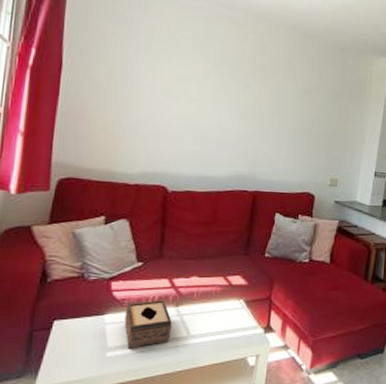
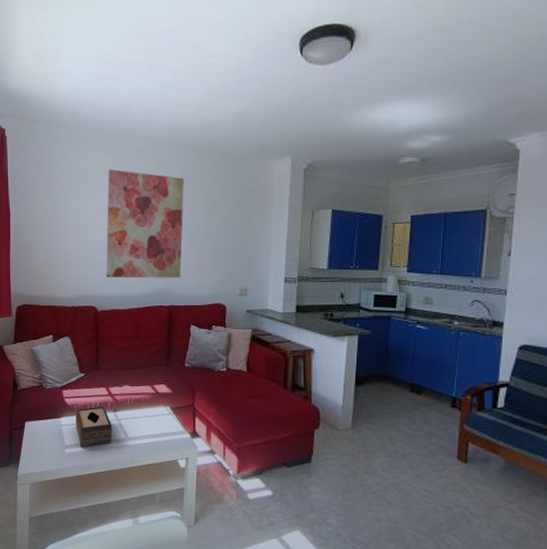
wall art: none [183,37,283,163] -> present [106,169,184,278]

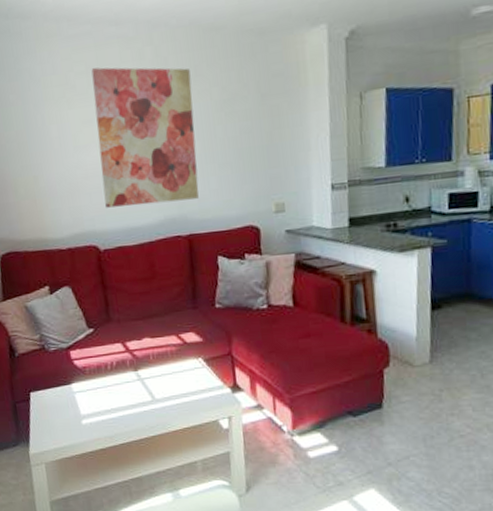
tissue box: present [75,406,113,448] -> none [88,365,137,417]

